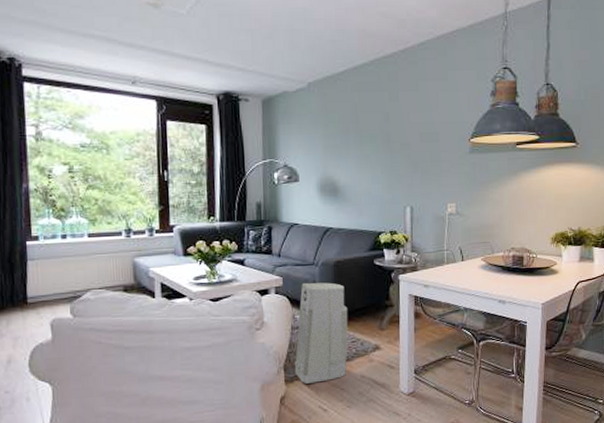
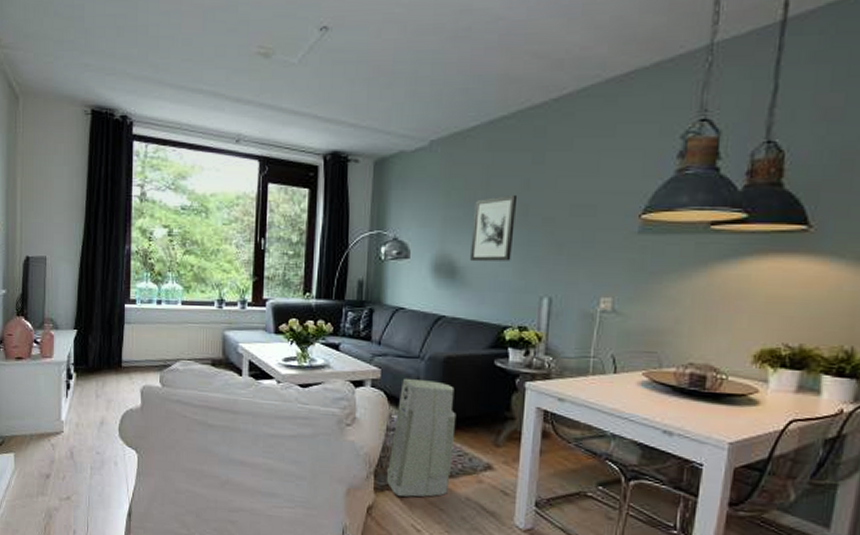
wall art: none [347,126,381,182] -> present [470,194,518,262]

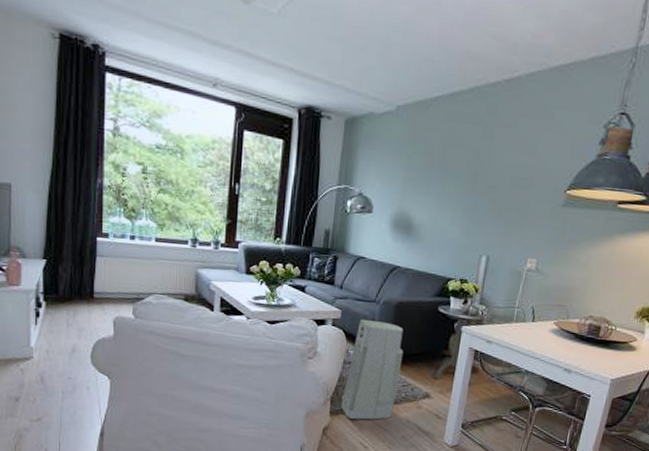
wall art: present [470,194,518,262] -> none [425,162,469,222]

